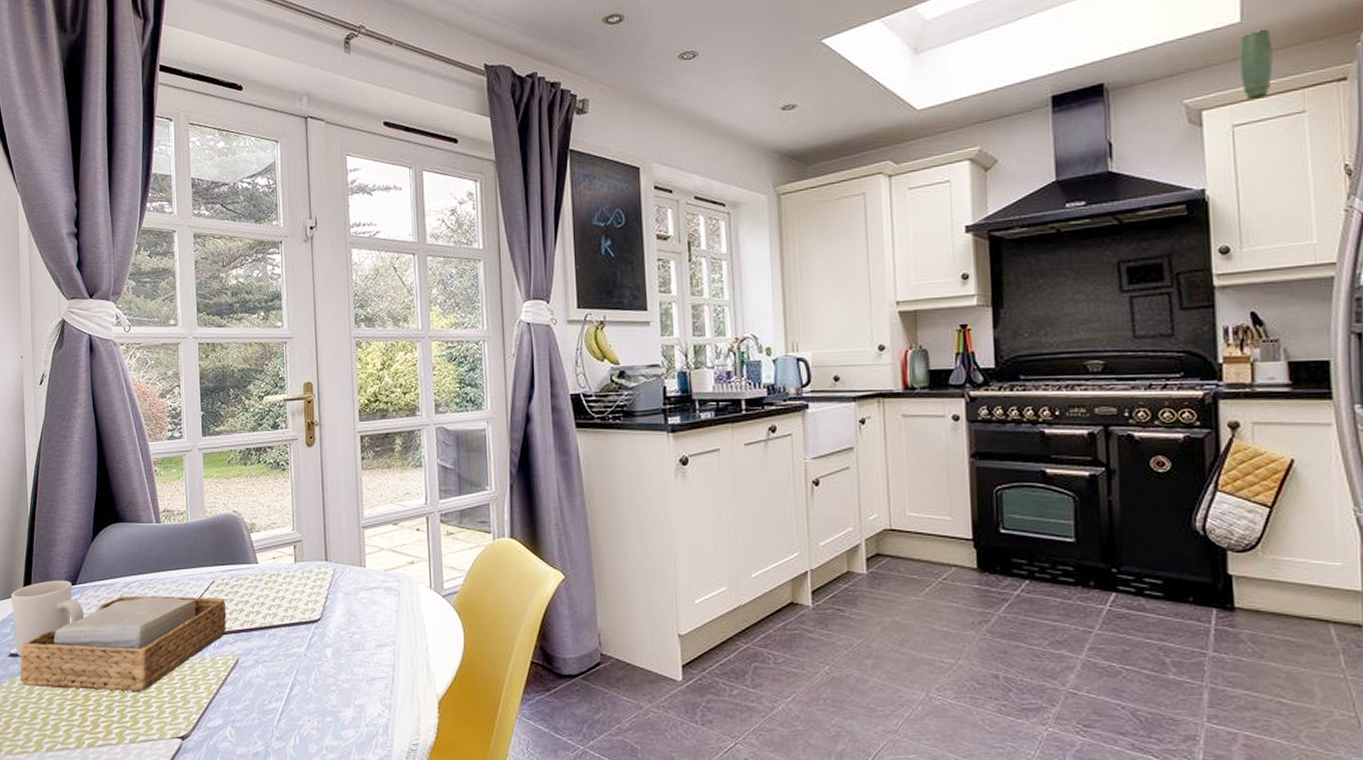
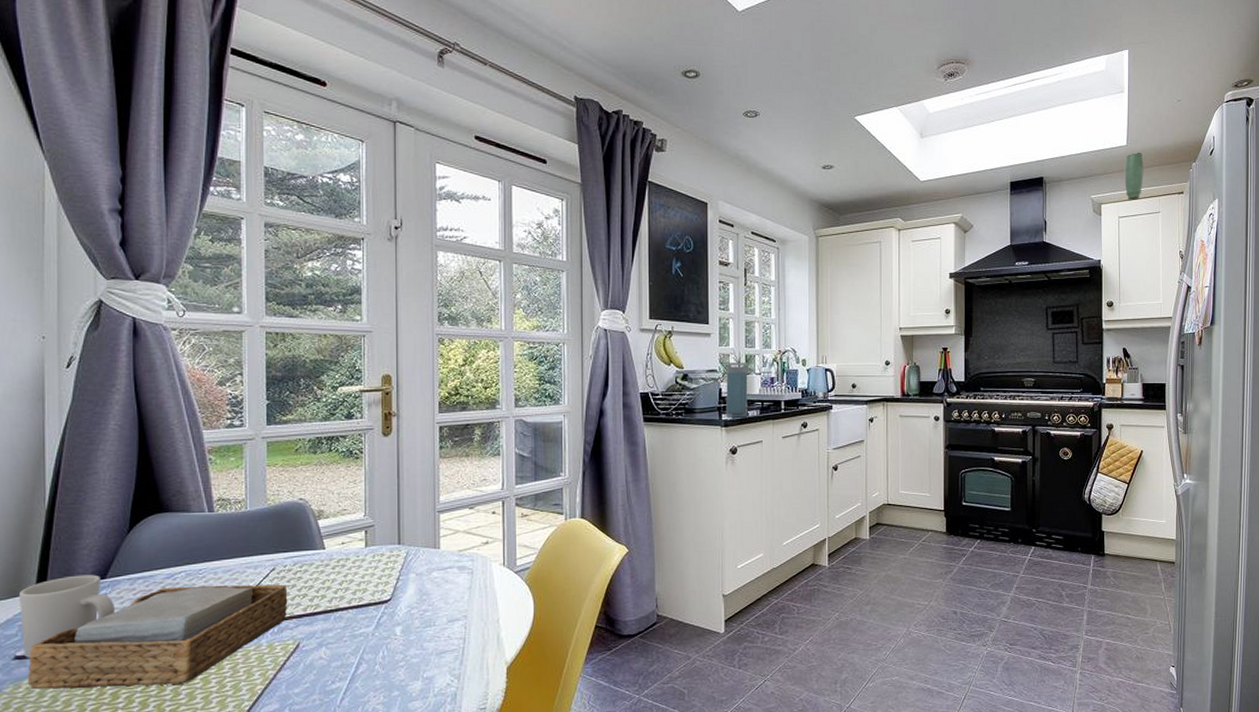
soap dispenser: none [670,354,700,422] -> present [726,362,748,419]

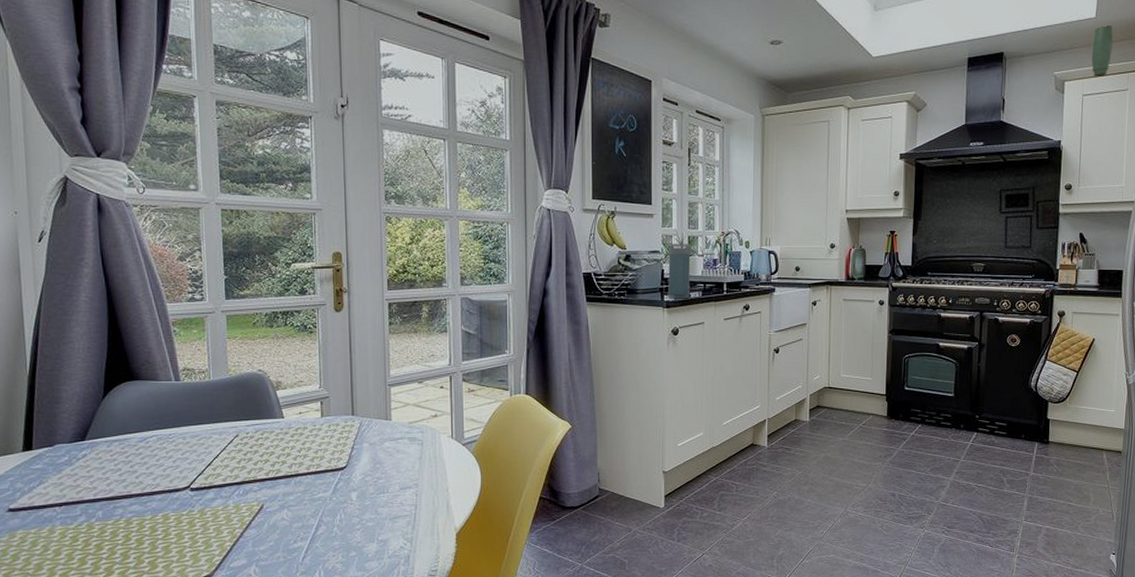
mug: present [20,574,116,658] -> none [9,436,96,511]
napkin holder: present [27,584,288,690] -> none [20,449,252,540]

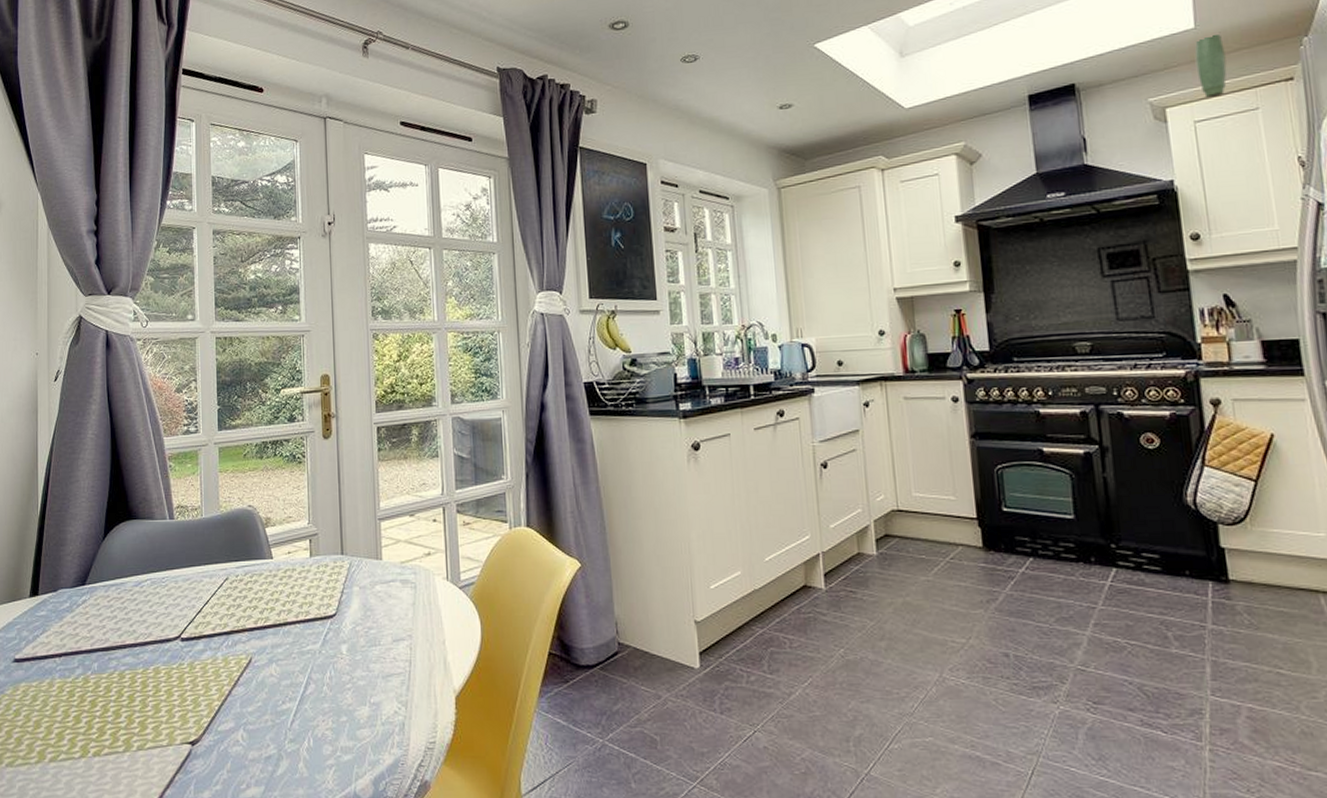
soap dispenser: present [668,244,691,300] -> none [680,342,710,408]

